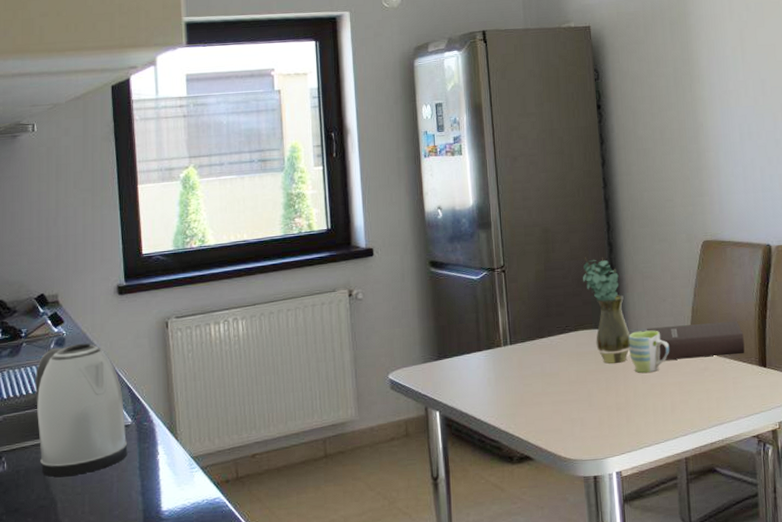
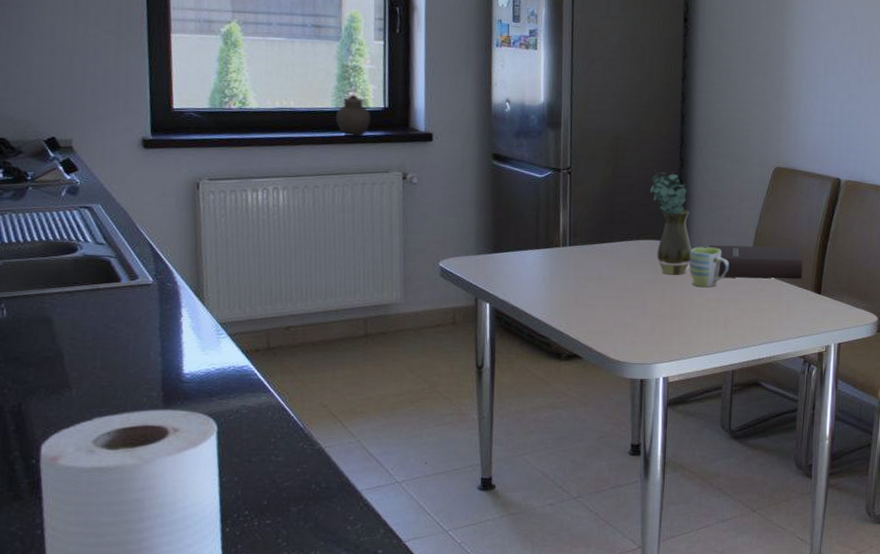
kettle: present [35,343,128,477] -> none [42,194,148,329]
jar: none [285,220,317,262] -> present [336,94,371,137]

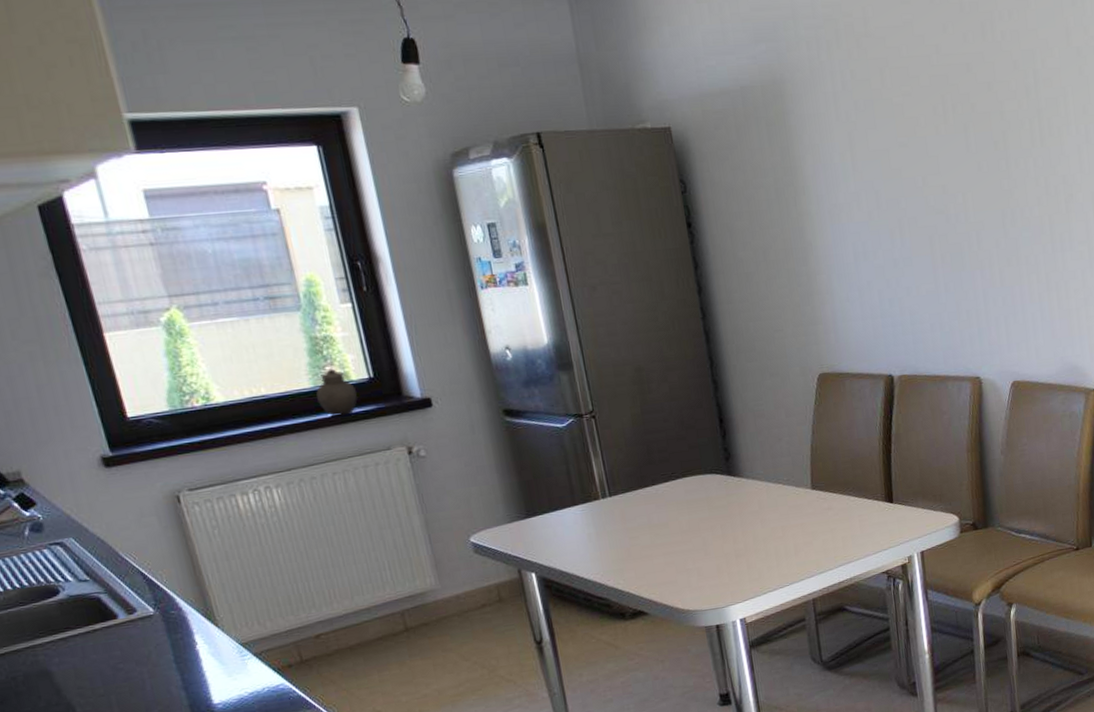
vase: present [650,169,691,275] -> none [686,396,746,510]
mug: present [689,247,729,288] -> none [743,471,789,518]
book: present [708,245,803,280] -> none [762,456,870,503]

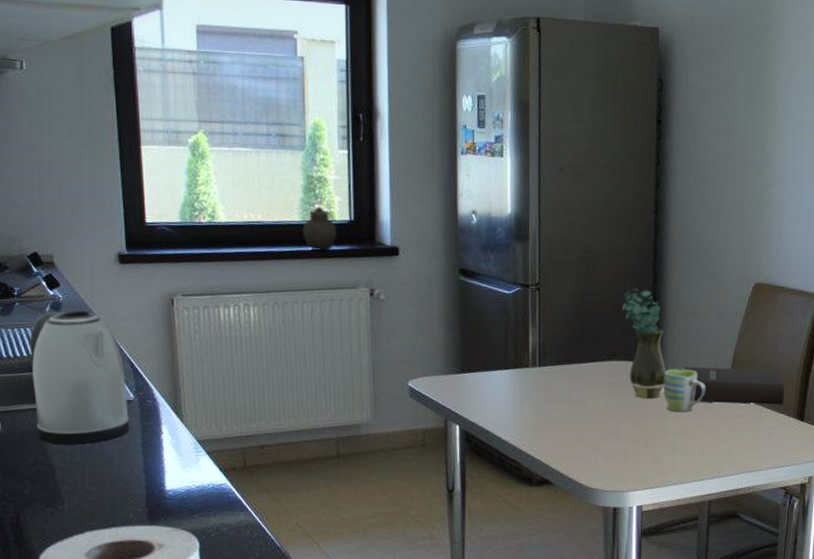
kettle: none [10,526,157,680] -> present [30,310,130,444]
vase: none [686,396,746,510] -> present [622,285,666,399]
mug: none [743,471,789,518] -> present [663,368,705,413]
book: none [762,456,870,503] -> present [683,367,785,405]

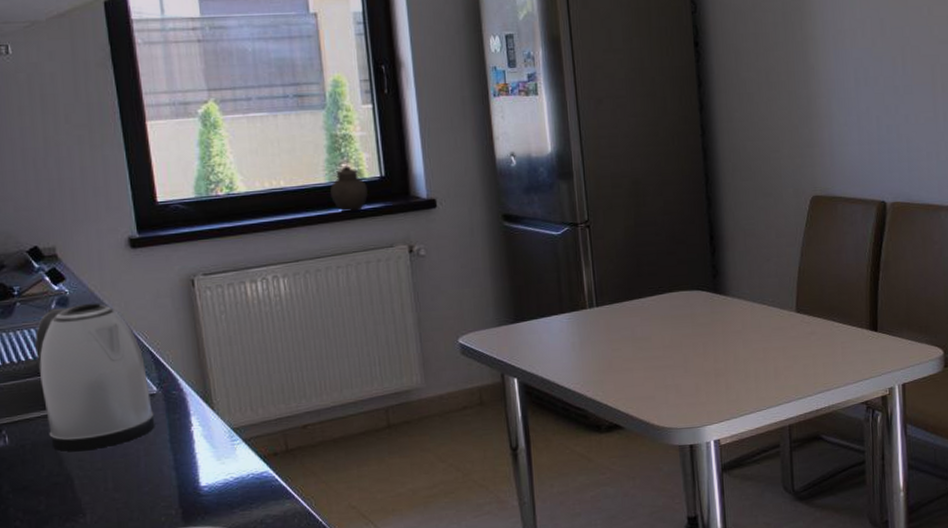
vase: present [622,285,666,399] -> none [678,212,730,327]
mug: present [663,368,705,413] -> none [728,292,773,338]
book: present [683,367,785,405] -> none [748,282,855,324]

